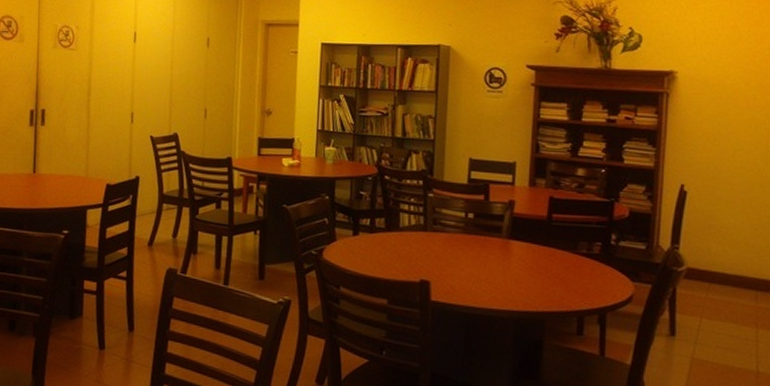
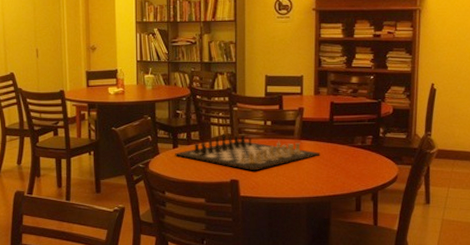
gameboard: none [355,223,534,273] -> present [175,133,320,171]

